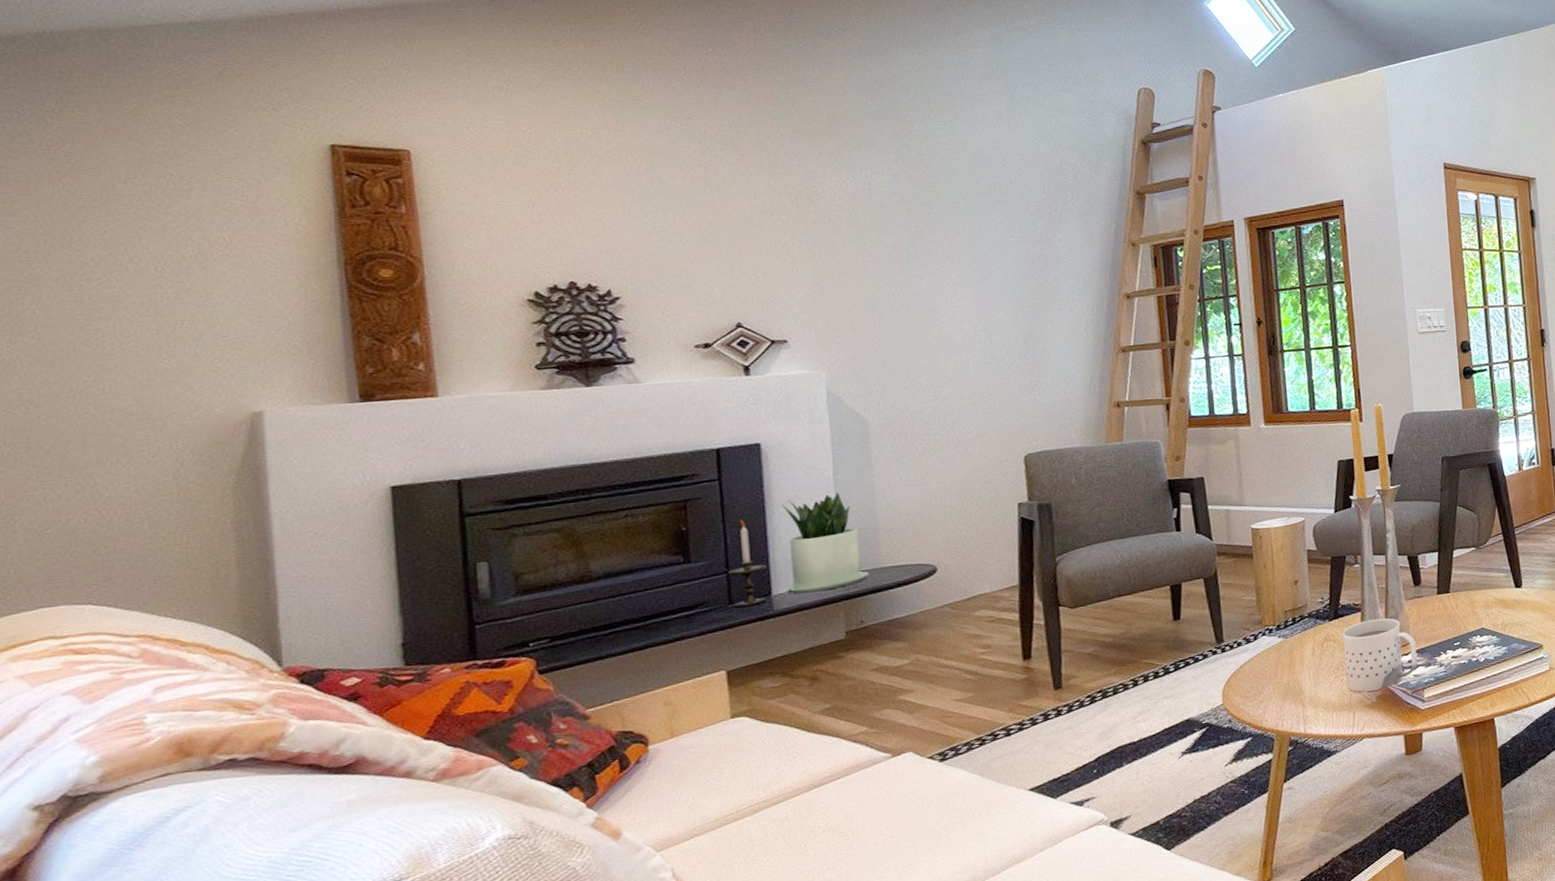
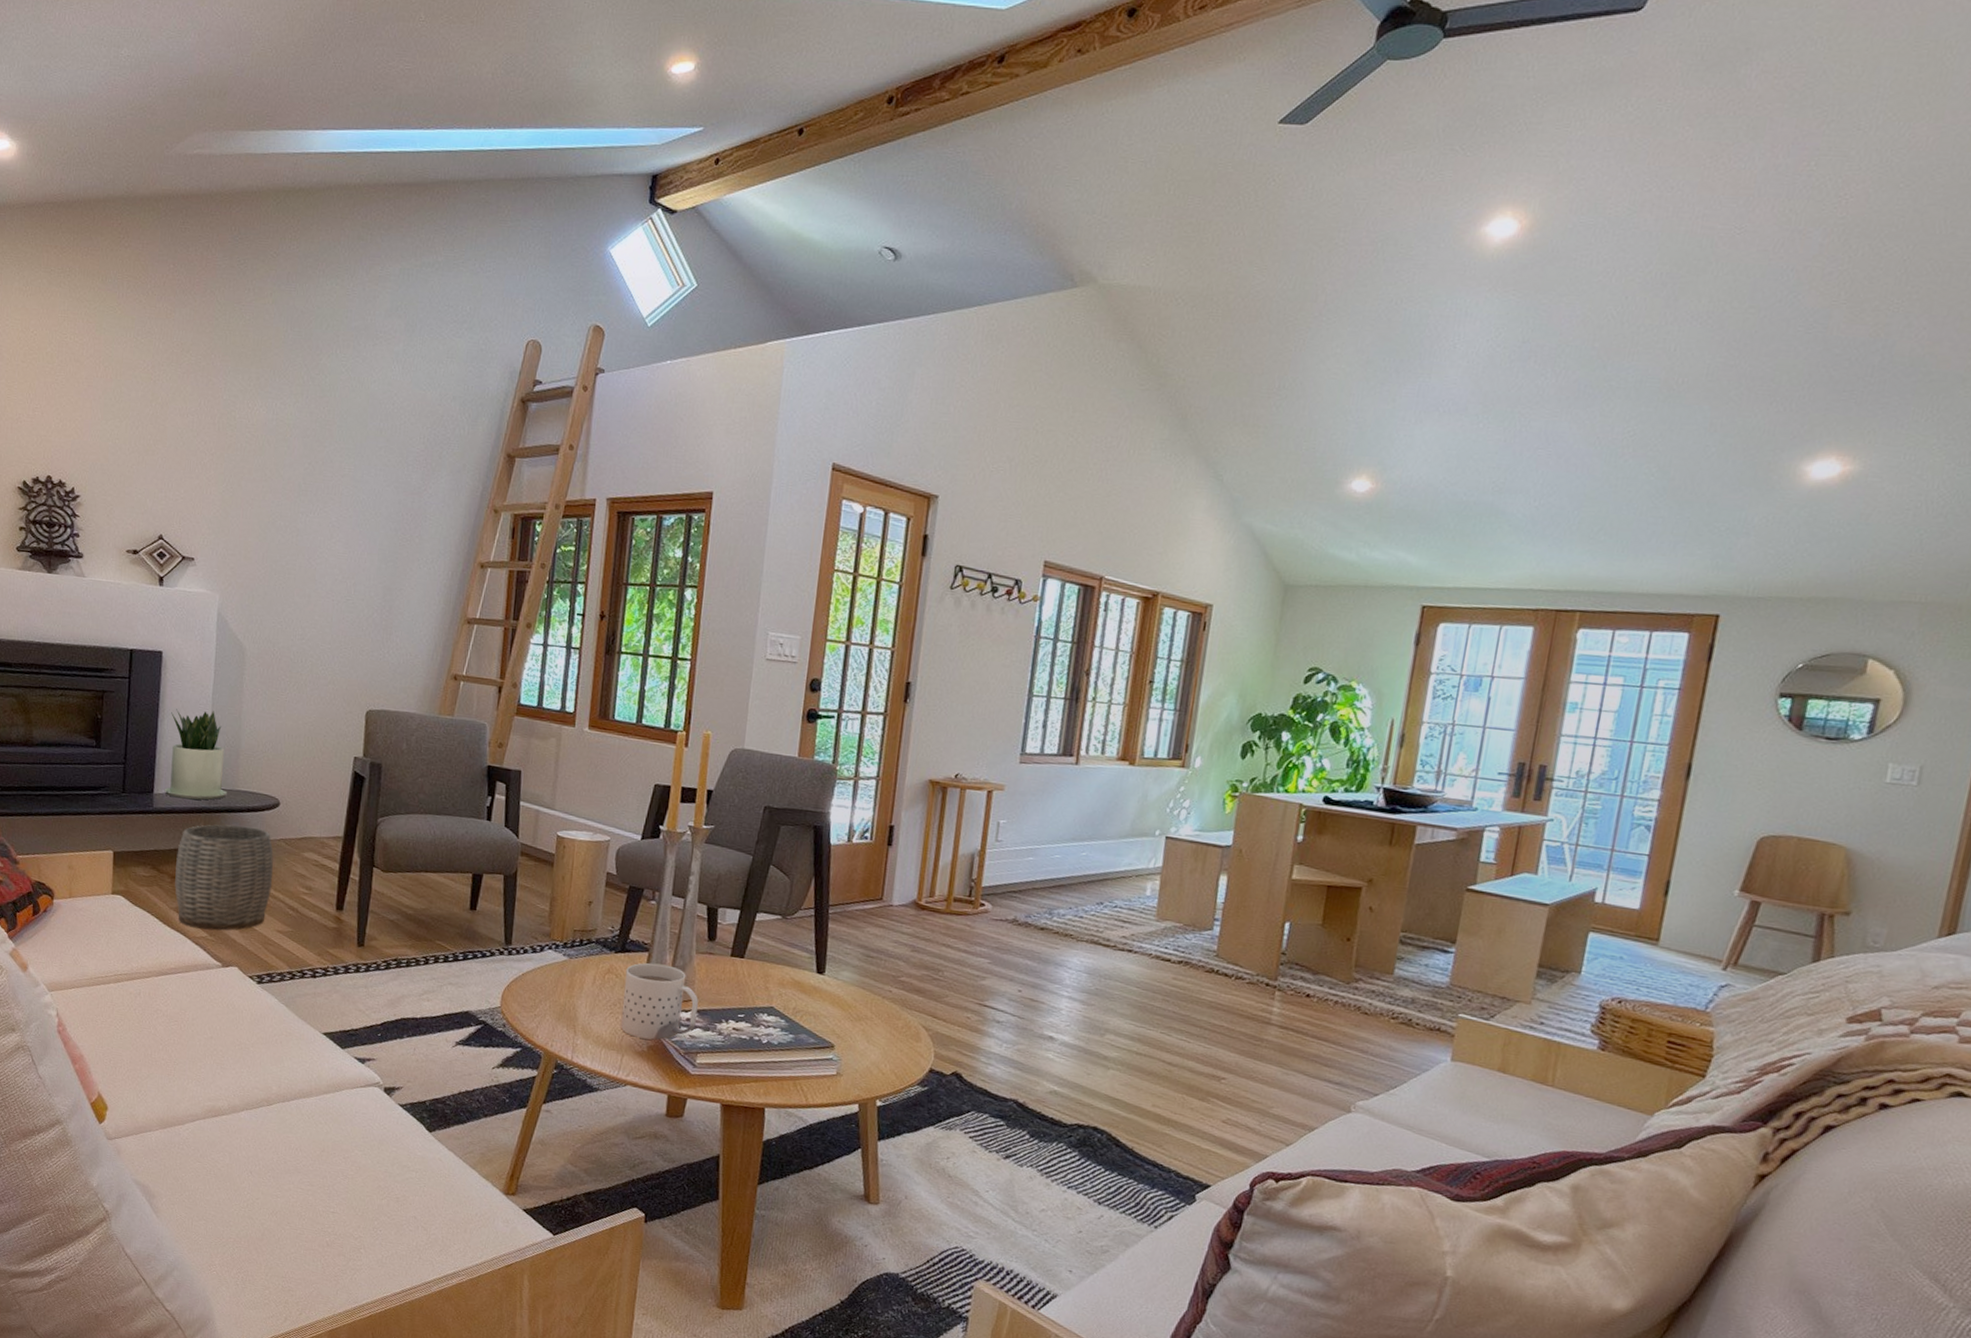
candlestick: present [728,519,767,608] -> none [125,718,153,799]
woven basket: none [813,600,942,727] -> present [175,824,274,931]

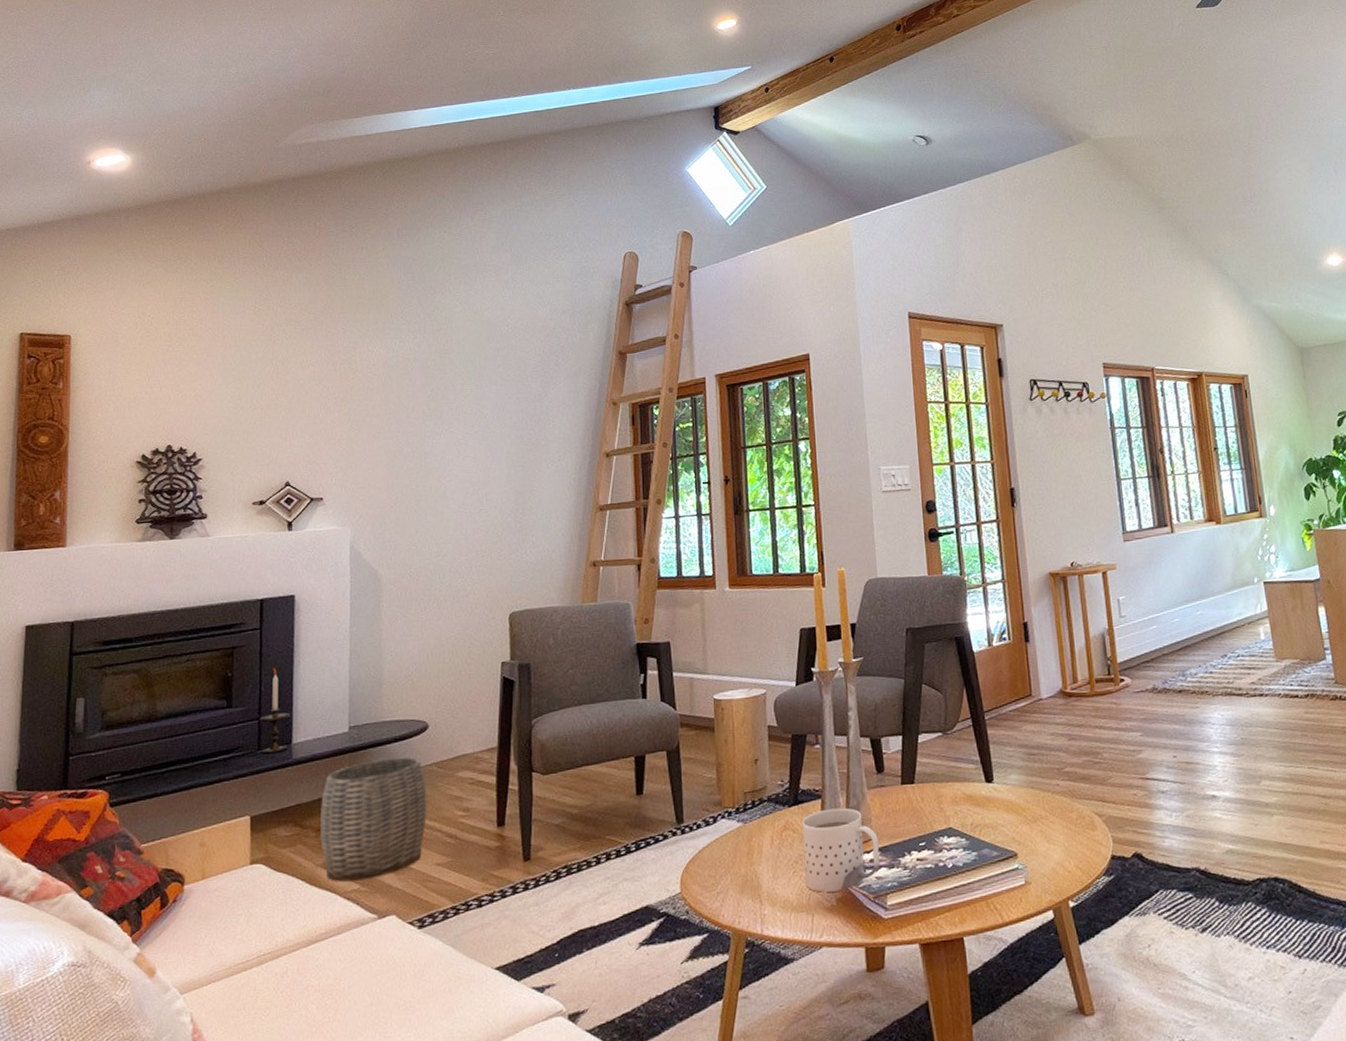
candlestick: none [125,718,153,799] -> present [260,668,290,754]
planter: present [164,709,227,800] -> none [303,645,372,744]

